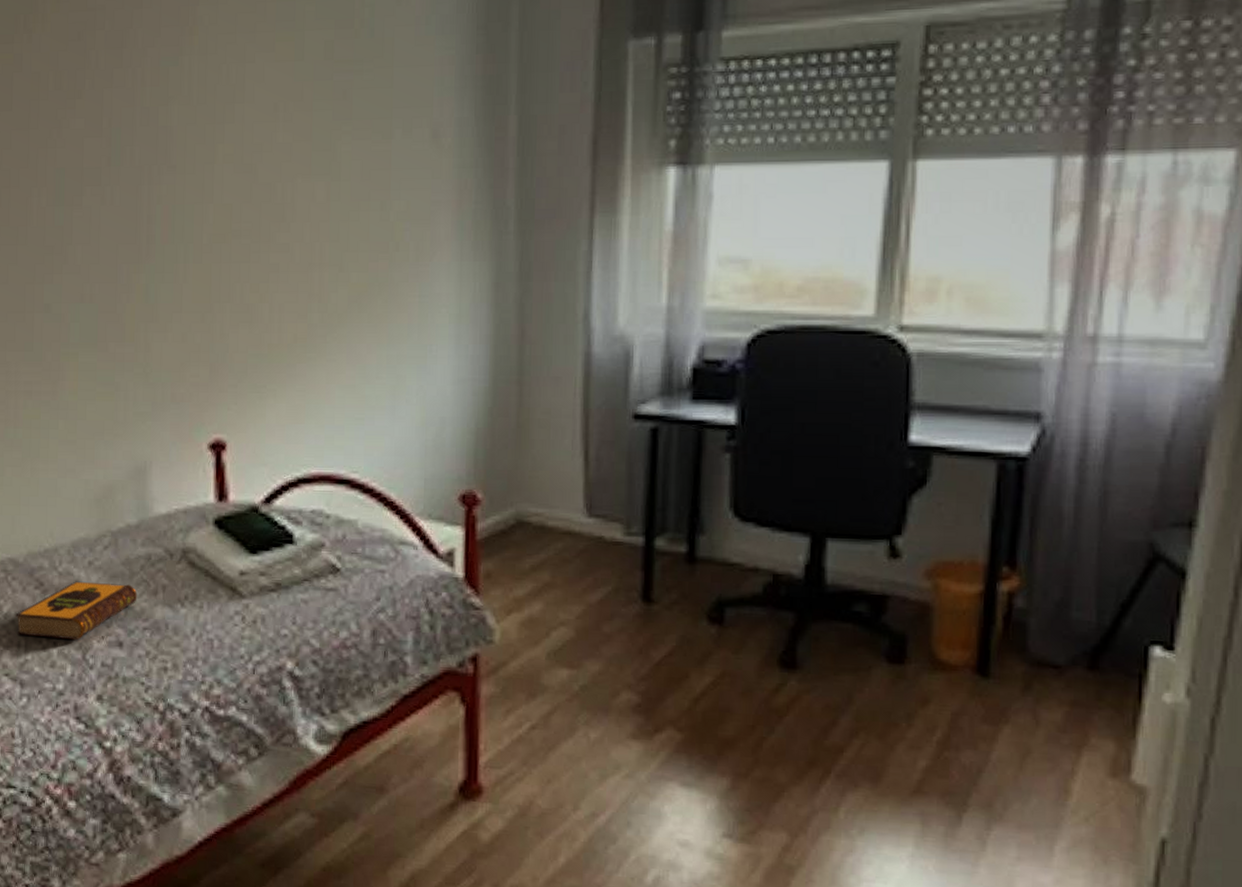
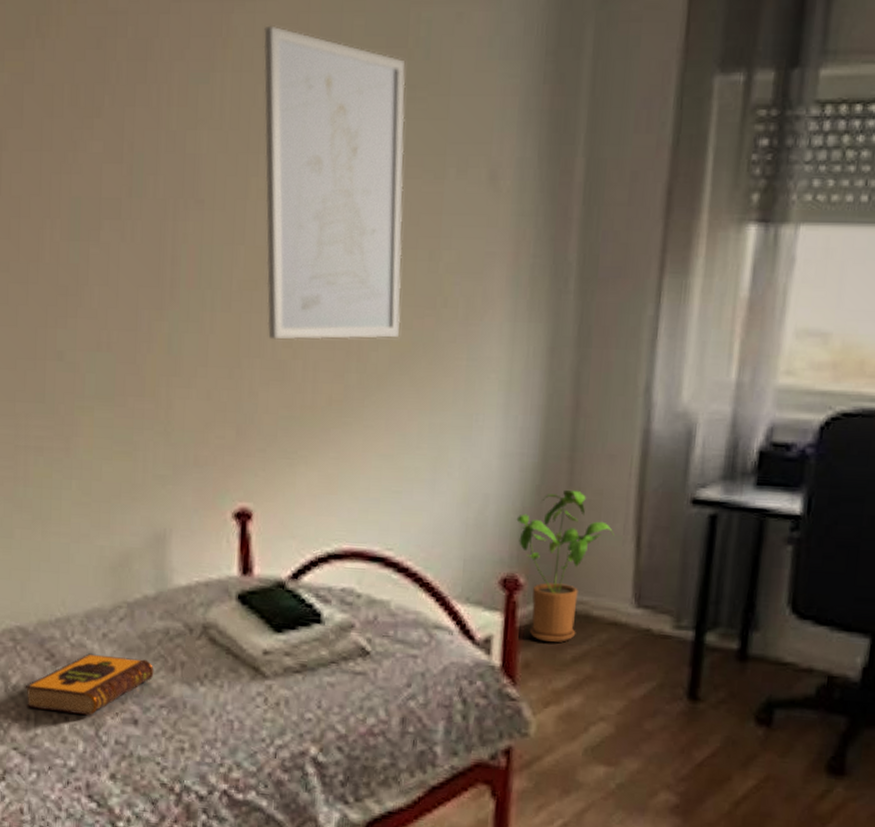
wall art: none [226,14,357,286] -> present [263,25,406,340]
house plant: none [472,410,564,552] -> present [516,490,614,642]

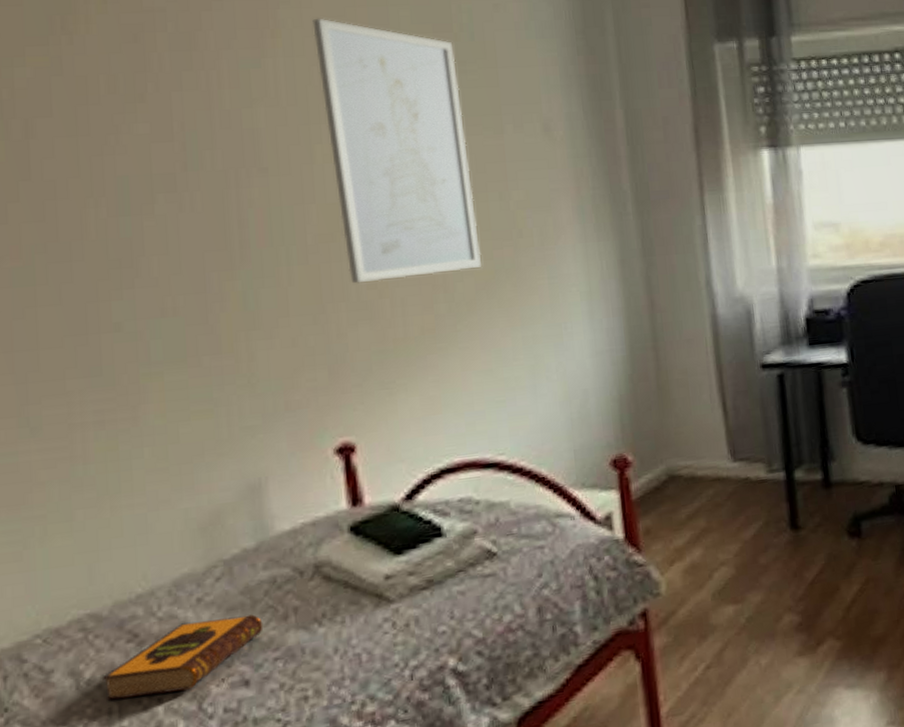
house plant: present [516,490,614,642] -> none [616,373,703,508]

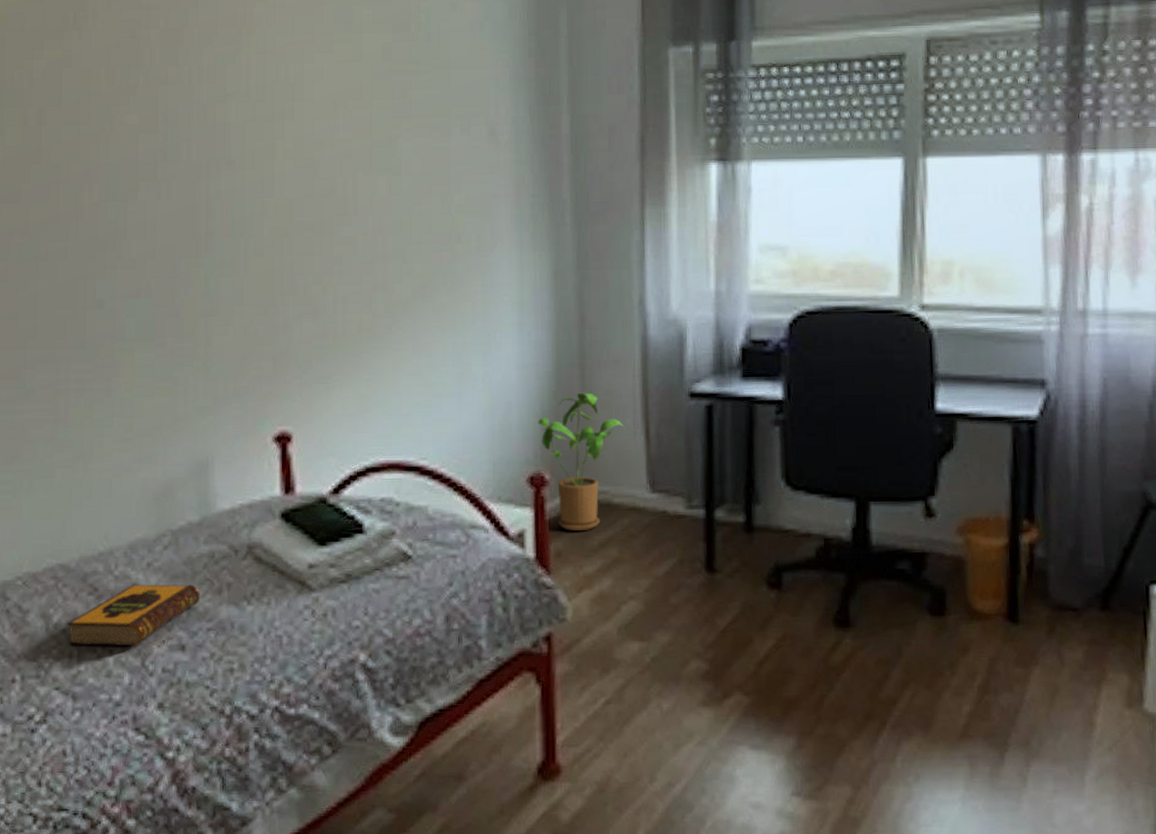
wall art: present [312,18,482,284] -> none [284,16,420,278]
house plant: none [616,373,703,508] -> present [537,392,626,531]

